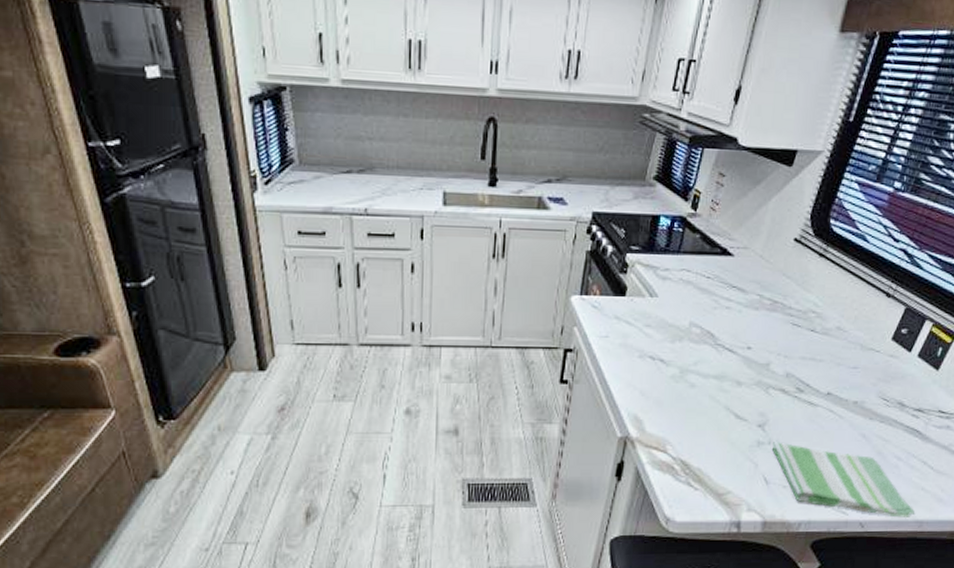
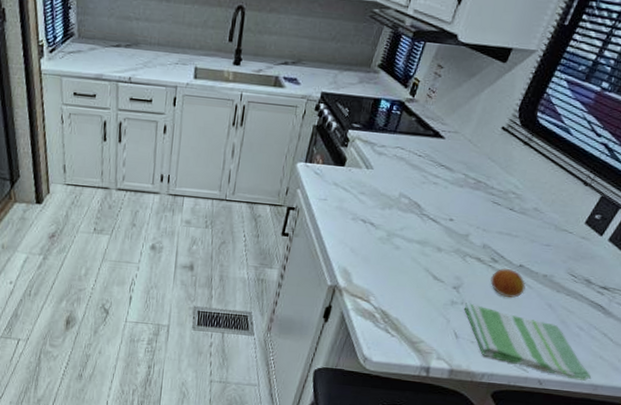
fruit: none [798,397,836,431] -> present [490,268,526,298]

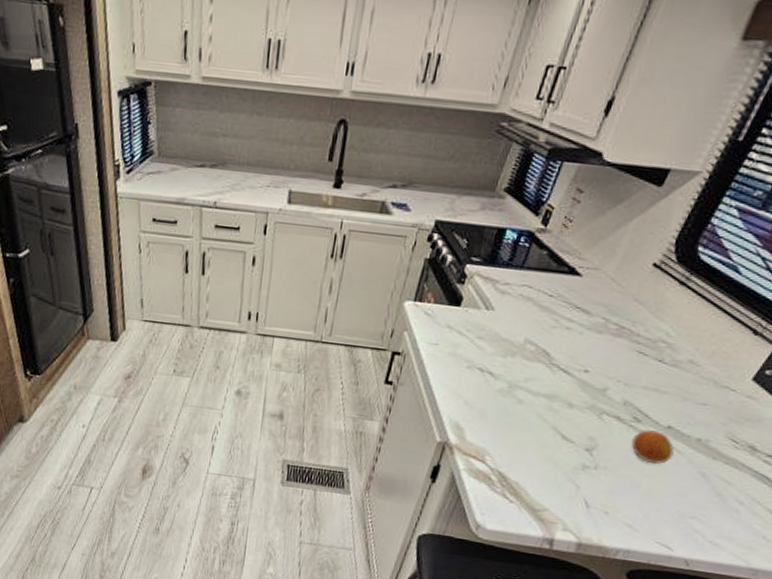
dish towel: present [463,301,592,381] -> none [597,466,751,564]

